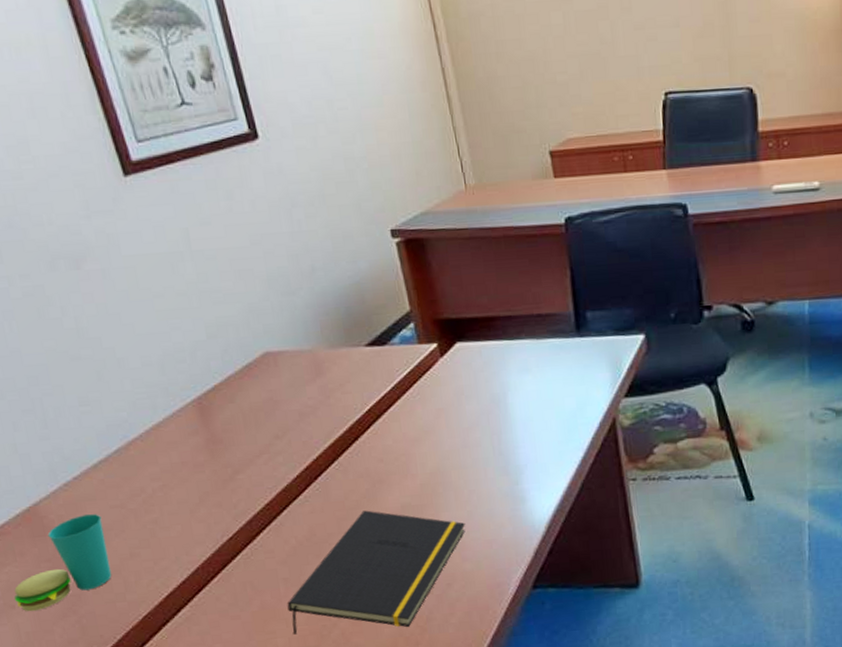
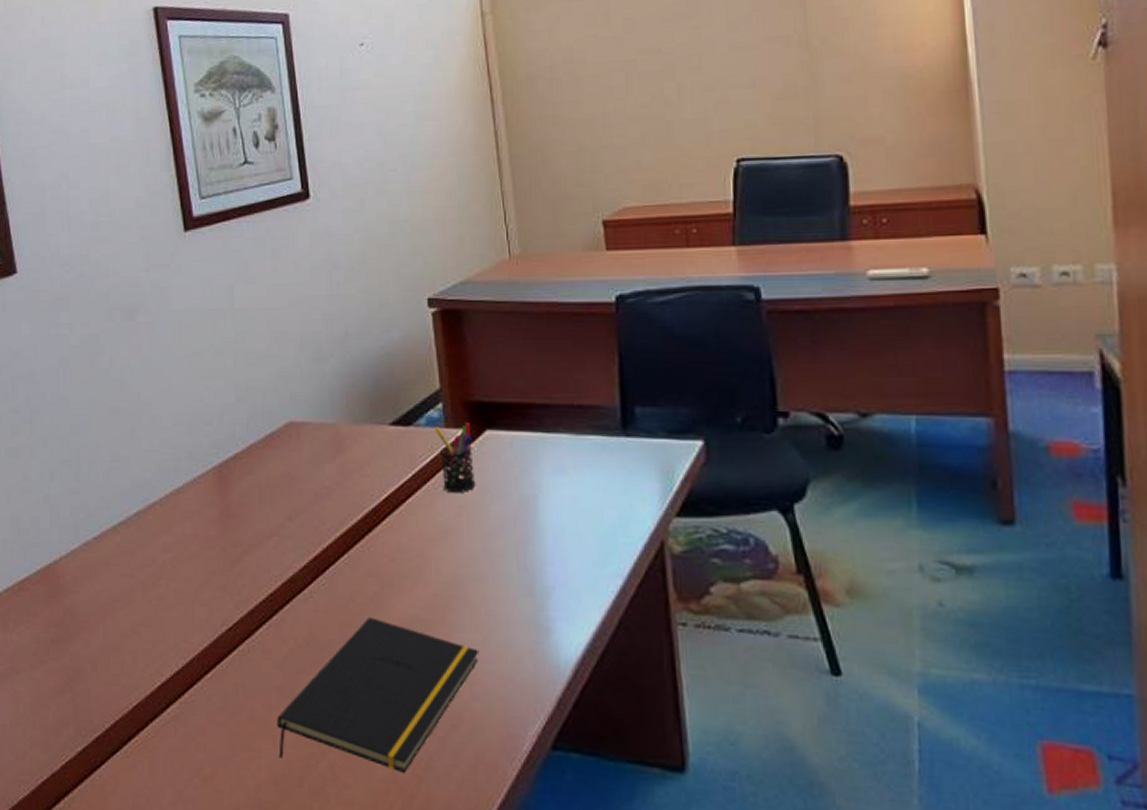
cup: present [14,514,112,612] -> none [20,580,112,681]
pen holder: none [408,338,451,399] -> present [434,423,476,492]

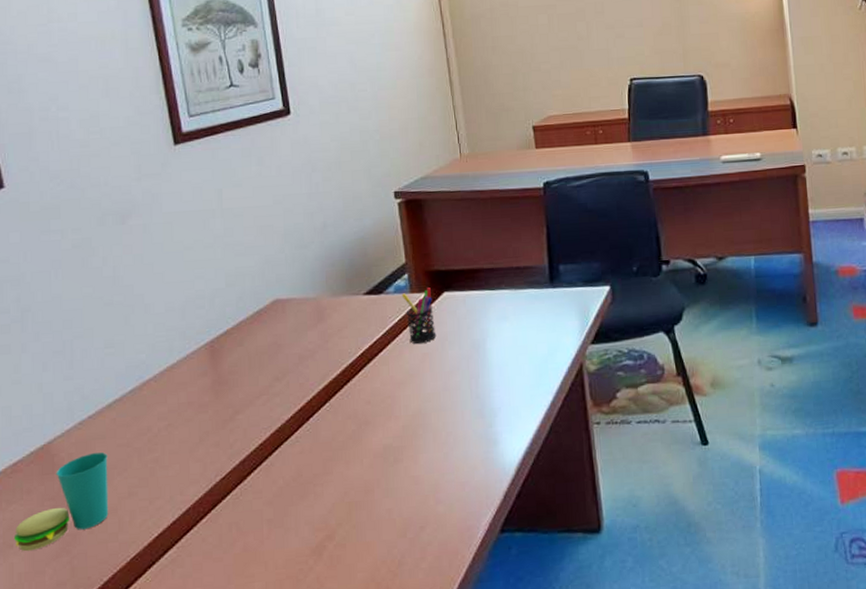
cup: none [20,580,112,681] -> present [13,452,109,552]
notepad: present [277,617,479,772] -> none [268,451,442,579]

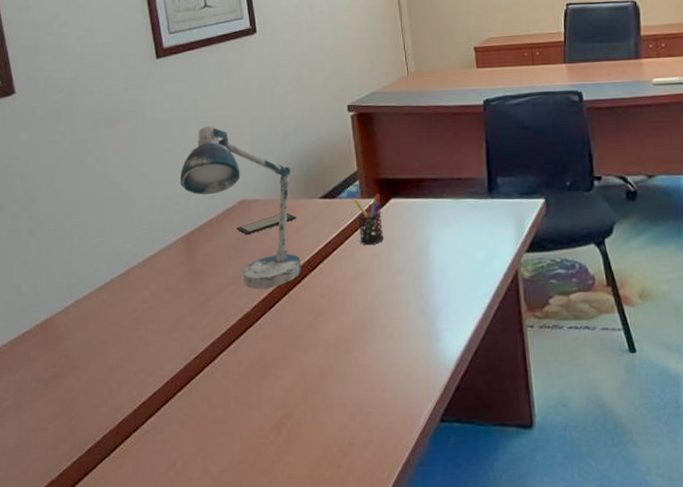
cup: present [13,452,109,552] -> none [22,328,100,411]
desk lamp: none [202,218,345,398] -> present [180,126,302,289]
smartphone: none [268,312,338,339] -> present [236,213,297,235]

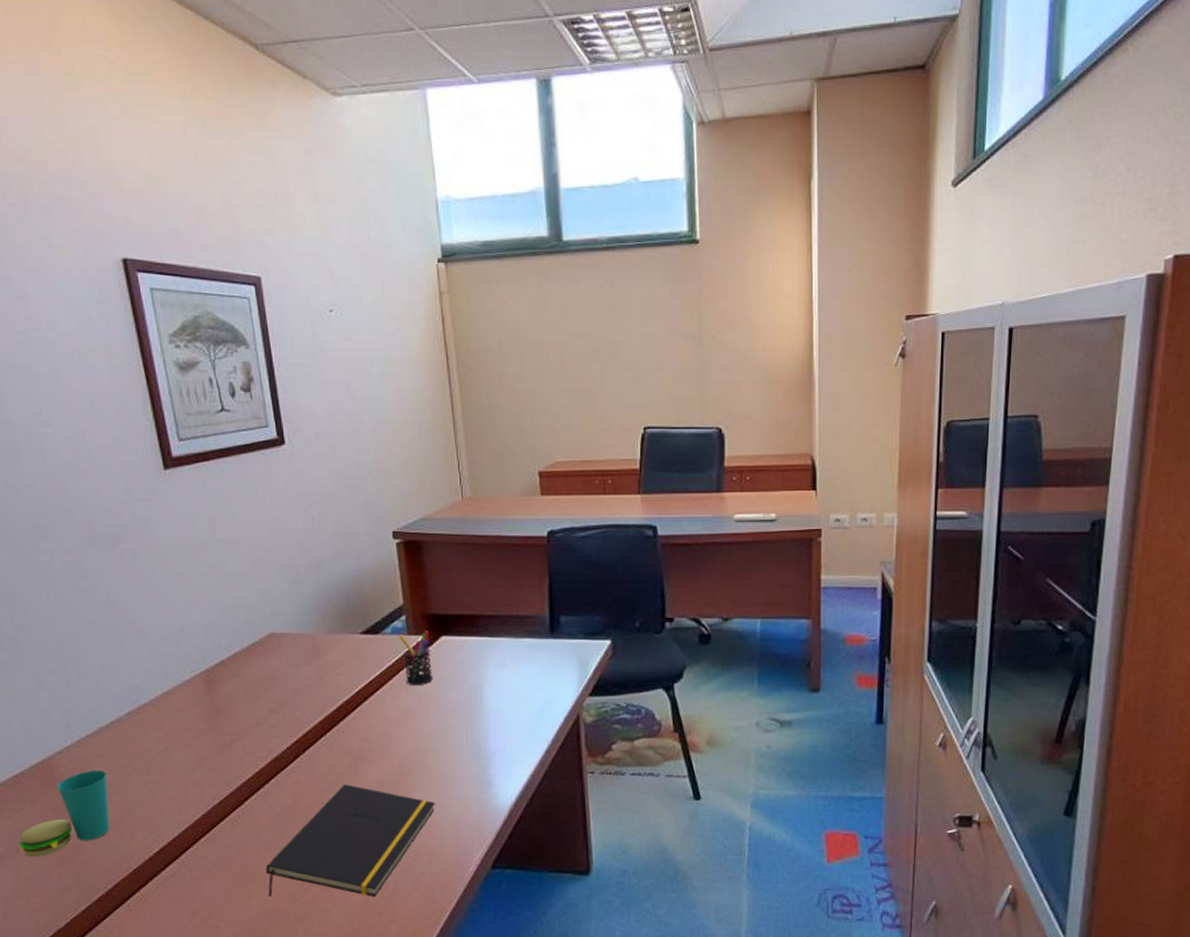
cup: none [22,328,100,411] -> present [18,770,110,858]
desk lamp: present [180,126,302,289] -> none [196,549,340,730]
notepad: none [235,340,388,450] -> present [265,784,436,897]
smartphone: present [236,213,297,235] -> none [264,649,335,672]

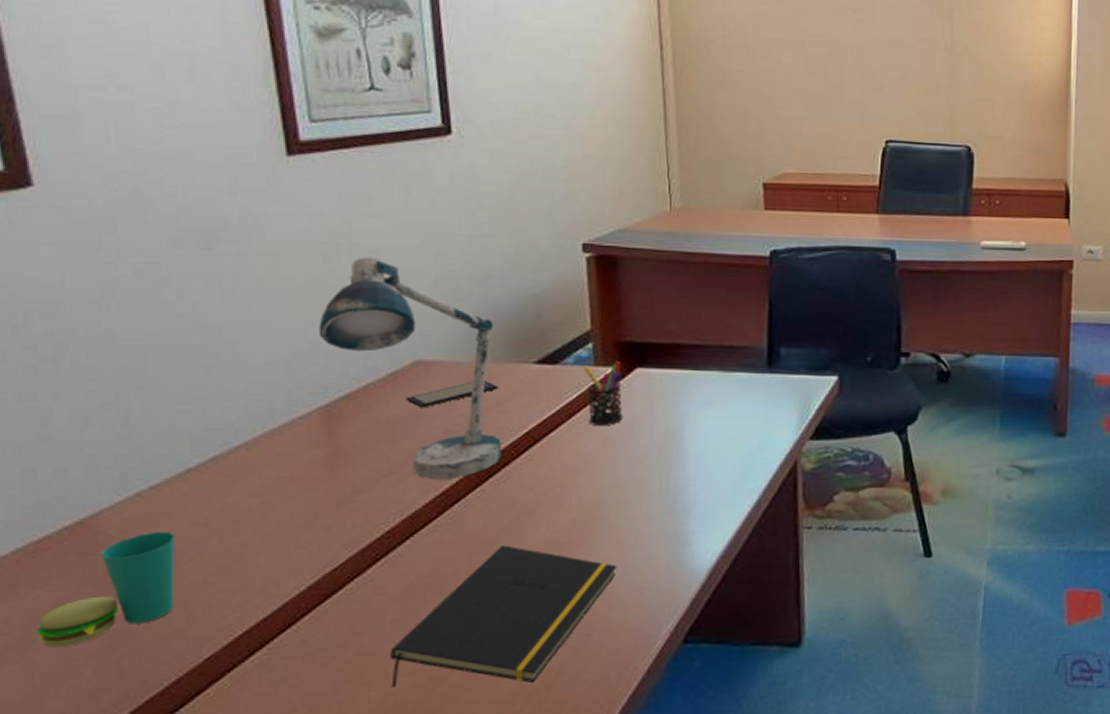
desk lamp: none [196,549,340,730] -> present [318,257,503,479]
smartphone: none [264,649,335,672] -> present [406,381,499,408]

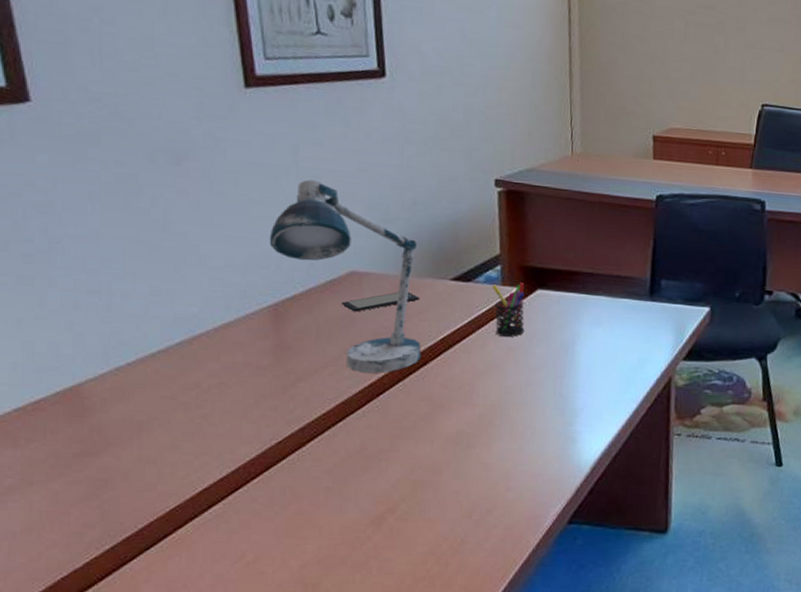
cup: present [35,532,176,648] -> none [33,401,148,491]
notepad: present [390,545,618,688] -> none [324,432,516,547]

